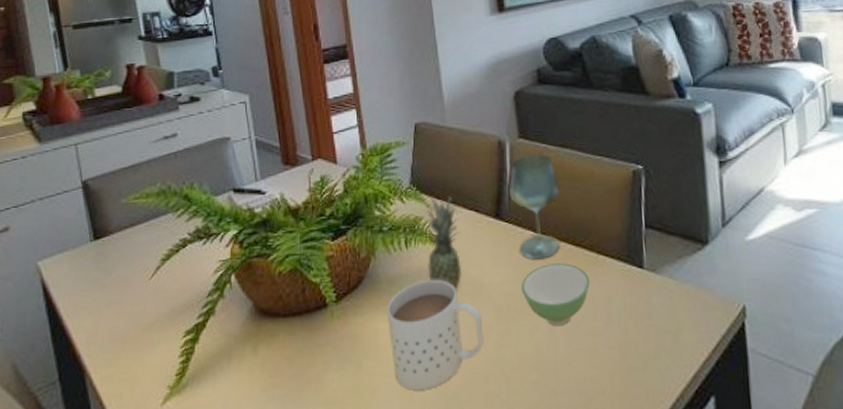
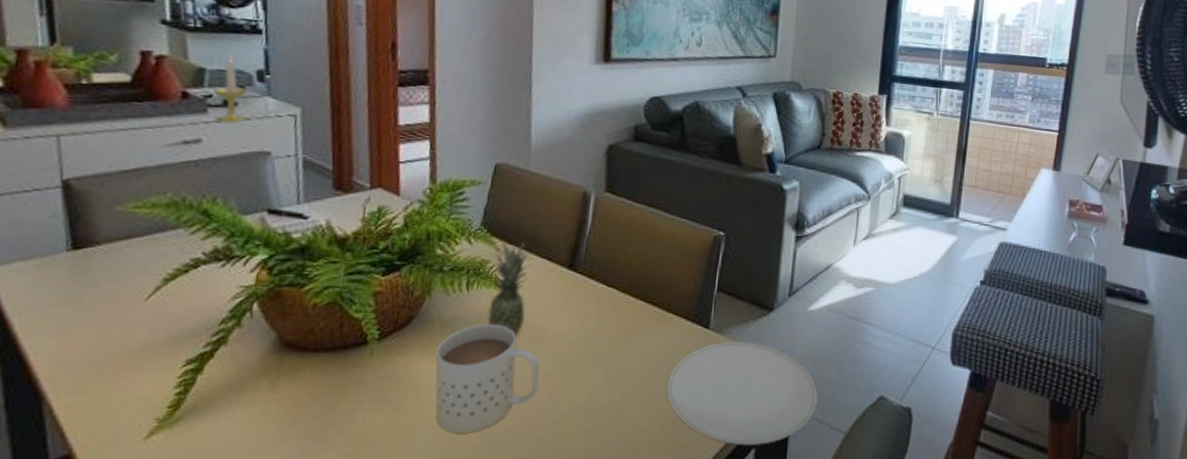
candlestick: none [182,58,210,118] -> present [213,56,248,124]
wine glass: present [509,154,560,260] -> none [587,209,640,313]
bowl: present [521,263,591,327] -> none [585,317,656,378]
plate: none [610,279,775,393] -> present [667,341,818,445]

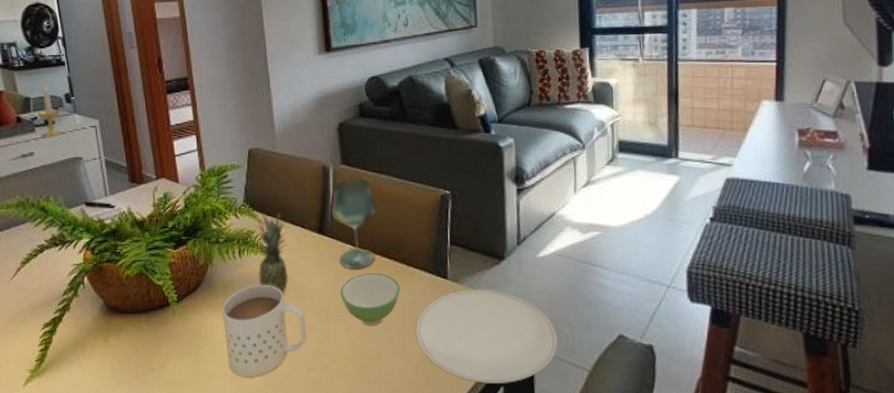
bowl: none [585,317,656,378] -> present [340,273,401,326]
wine glass: none [587,209,640,313] -> present [332,178,377,269]

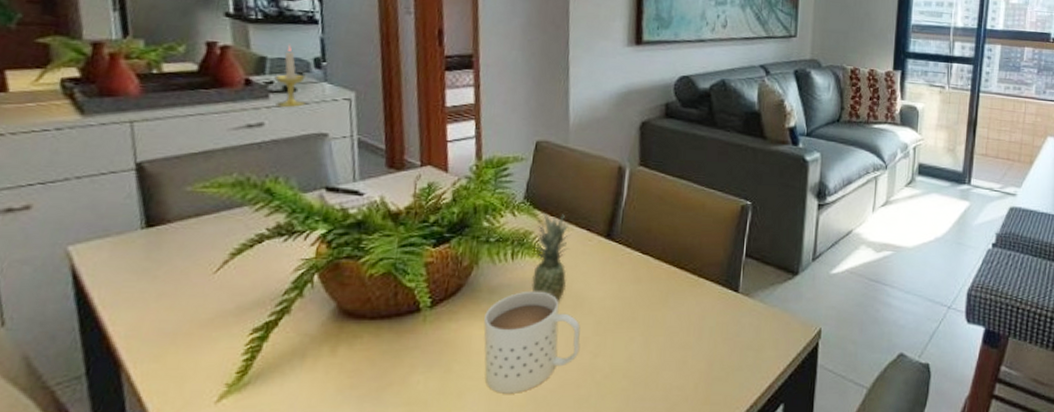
wine glass: present [332,178,377,269] -> none [623,181,673,279]
bowl: present [340,273,401,326] -> none [622,283,689,340]
plate: present [416,289,557,384] -> none [700,303,841,401]

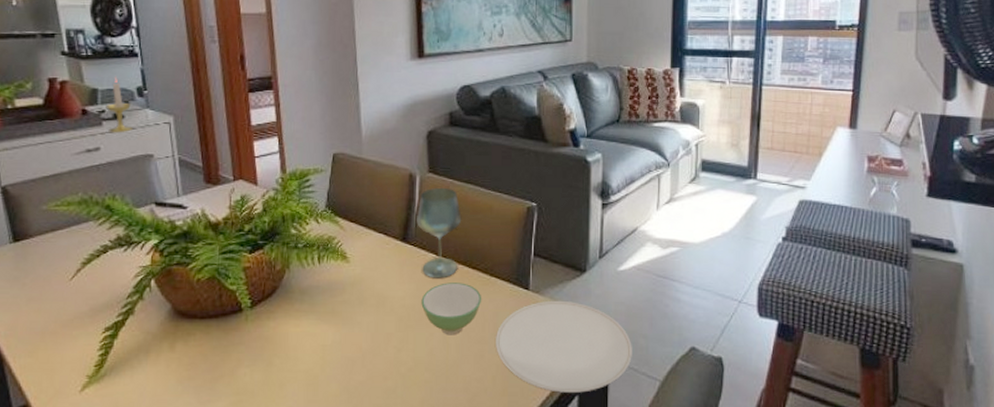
mug: present [483,290,581,394] -> none [298,291,385,385]
fruit: present [531,212,570,301] -> none [338,219,369,301]
bowl: none [622,283,689,340] -> present [421,282,482,335]
wine glass: none [623,181,673,279] -> present [417,187,462,279]
plate: none [700,303,841,401] -> present [496,300,632,393]

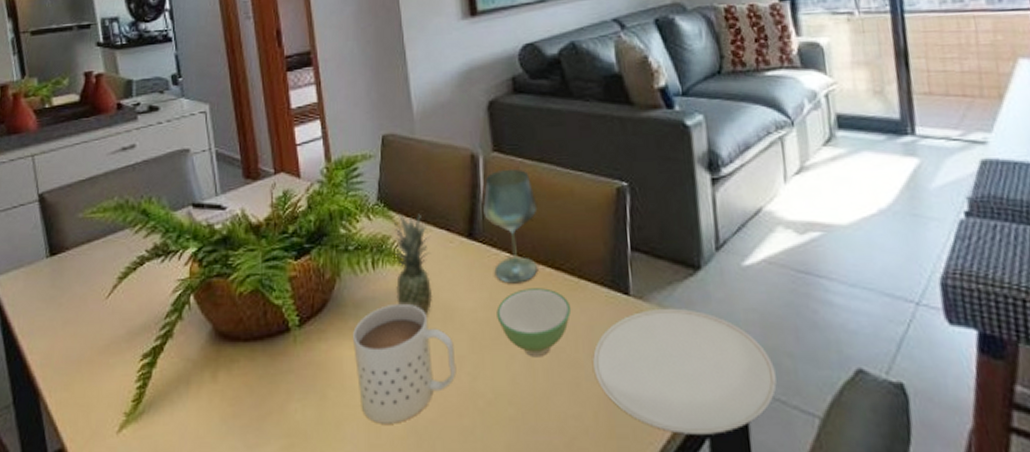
candlestick: present [105,77,134,133] -> none [140,66,169,128]
mug: none [298,291,385,385] -> present [353,303,457,424]
fruit: none [338,219,369,301] -> present [393,213,432,314]

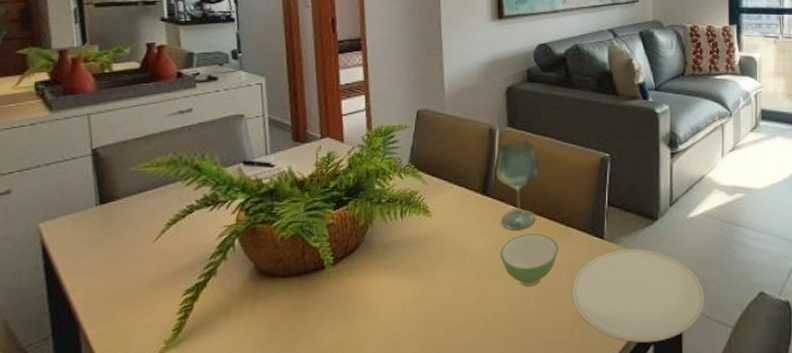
mug: present [353,303,457,424] -> none [379,245,465,343]
fruit: present [393,213,432,314] -> none [419,173,451,254]

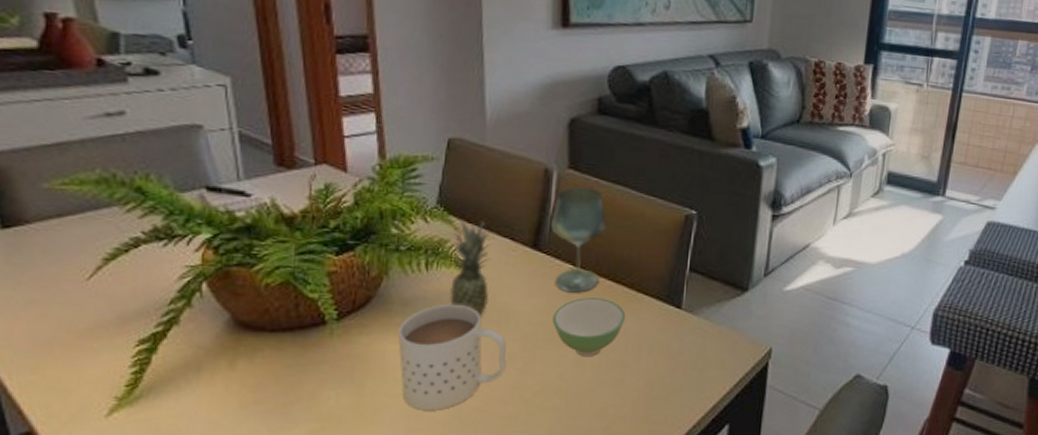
mug: none [379,245,465,343] -> present [398,304,507,411]
fruit: none [419,173,451,254] -> present [450,218,491,315]
plate: present [573,248,704,343] -> none [639,321,793,421]

